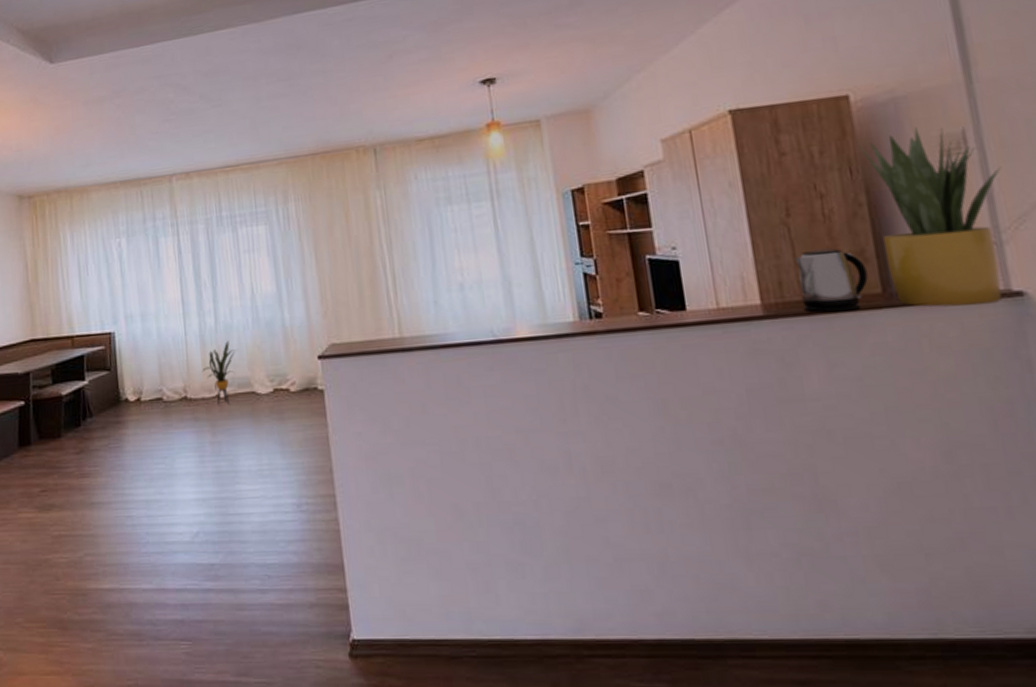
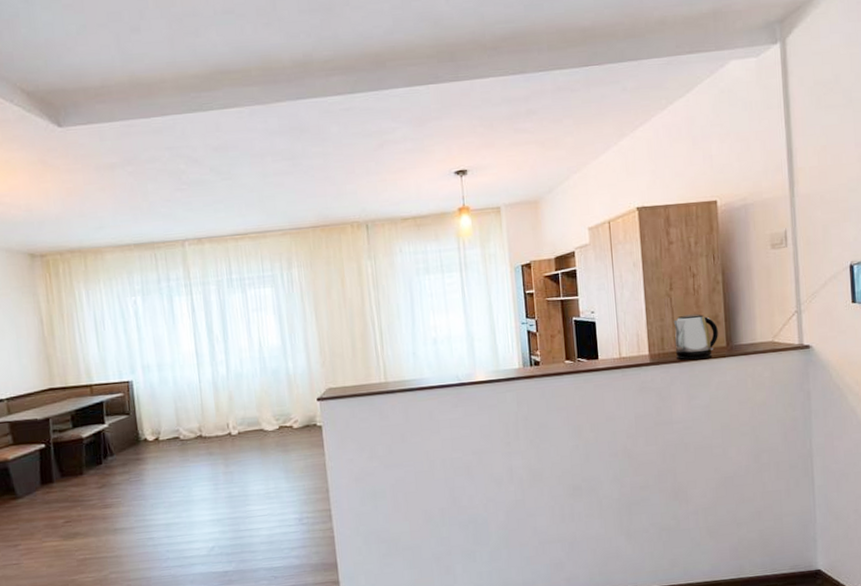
house plant: present [202,341,236,405] -> none [215,387,246,441]
planter: present [858,127,1003,307] -> none [720,227,806,356]

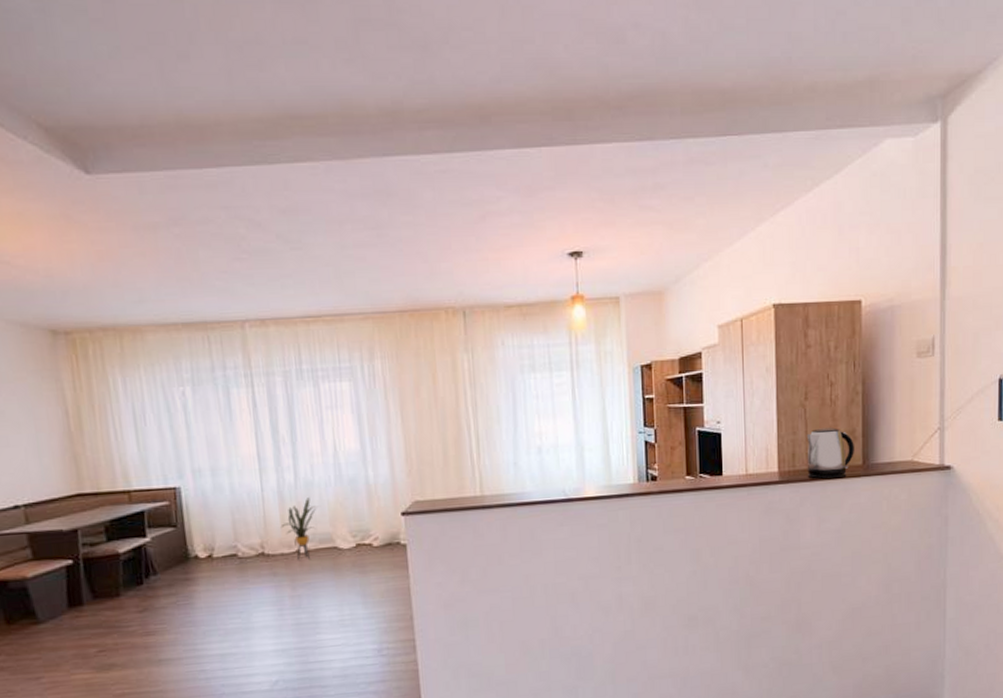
house plant: none [215,387,246,441] -> present [280,497,317,560]

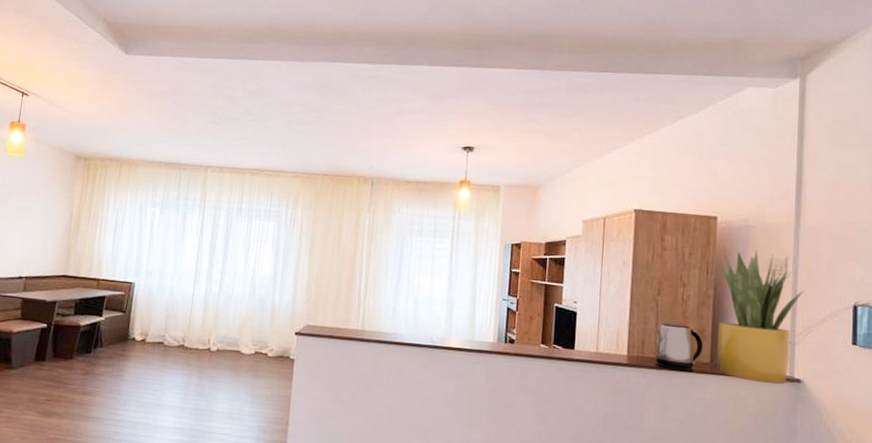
house plant: present [280,497,317,560] -> none [200,307,231,357]
planter: none [863,332,953,477] -> present [716,249,806,385]

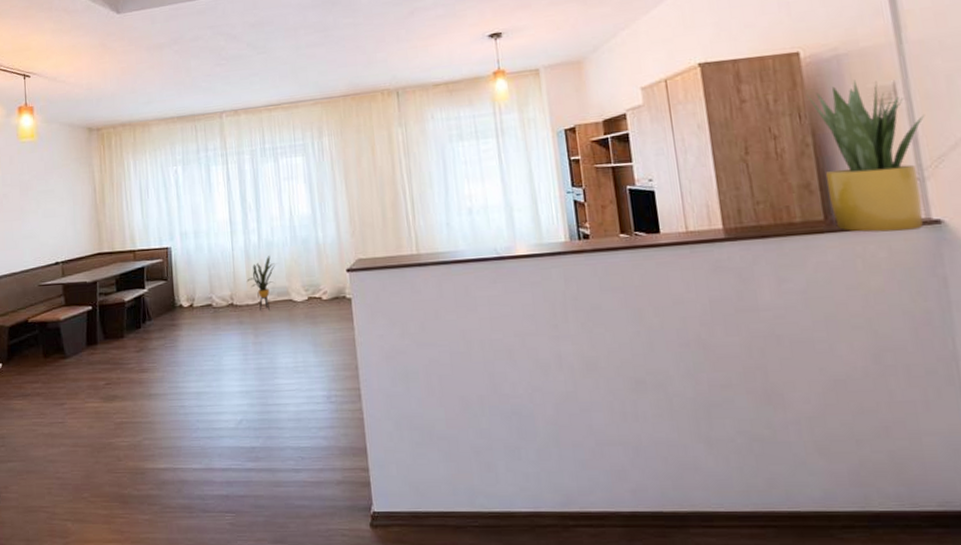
house plant: none [200,307,231,357] -> present [246,256,276,311]
kettle: present [654,322,703,373] -> none [752,181,813,237]

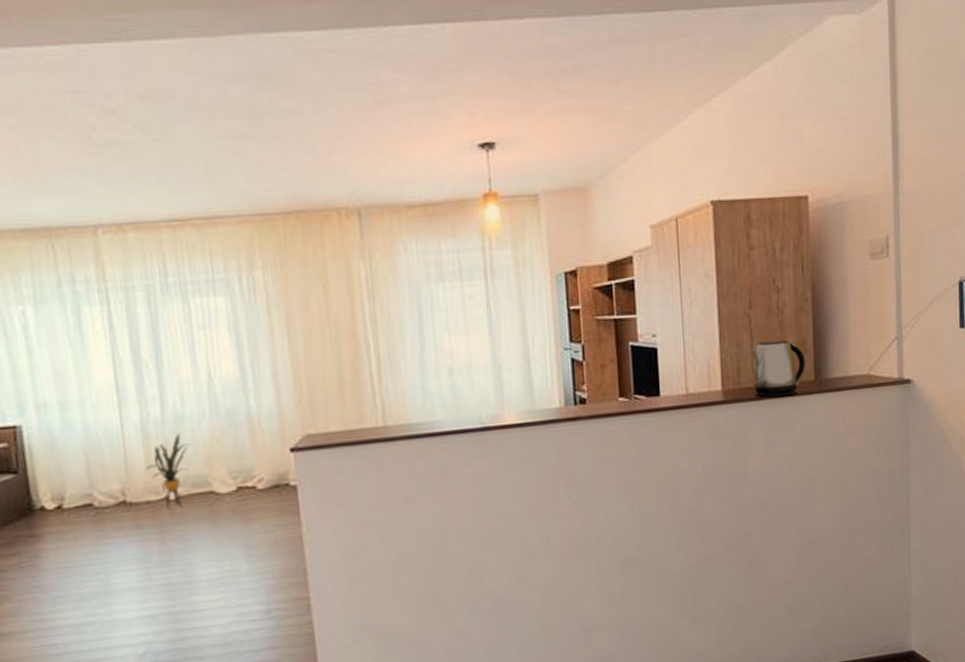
kettle: none [752,181,813,237] -> present [752,339,805,399]
planter: present [807,80,925,233] -> none [811,231,909,393]

